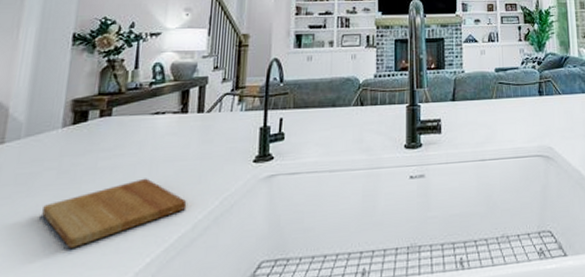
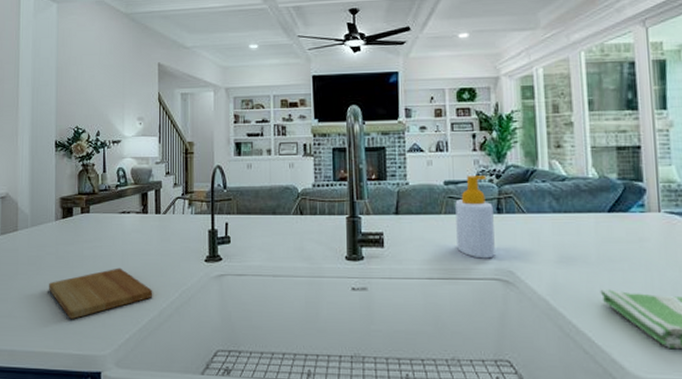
soap bottle: none [504,62,538,138] -> present [455,175,495,259]

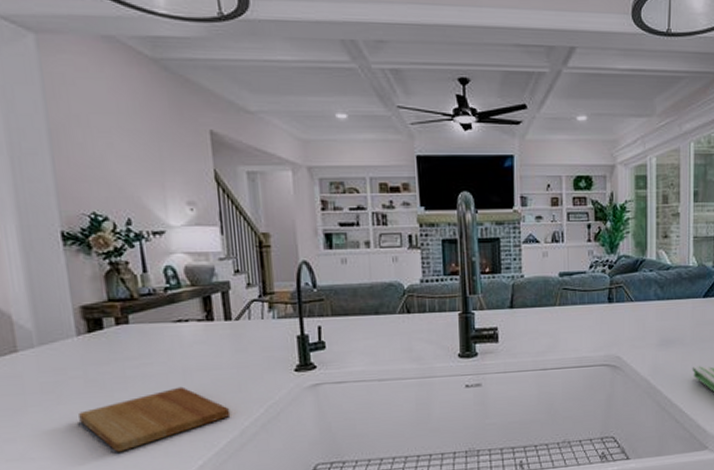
soap bottle: present [455,175,495,259] -> none [569,266,605,347]

